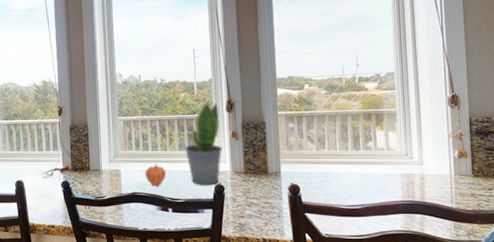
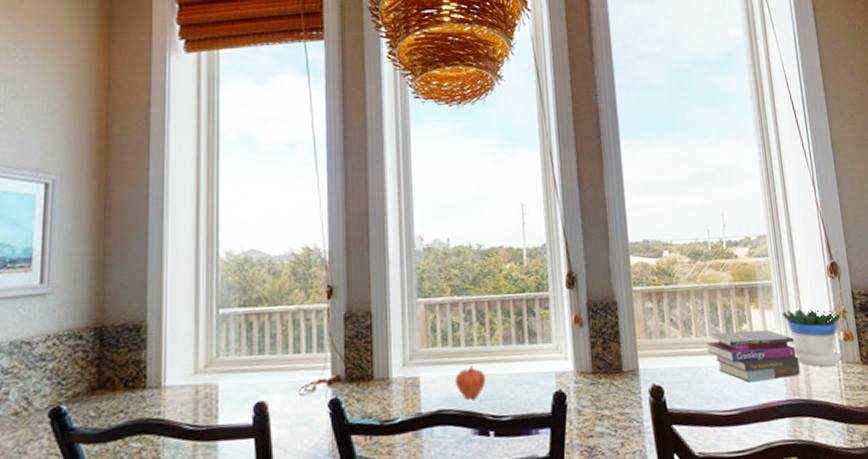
potted plant: present [184,102,223,186] -> none [510,276,563,395]
books: none [336,147,416,186] -> present [706,330,800,382]
flowerpot: none [404,131,457,177] -> present [782,309,842,367]

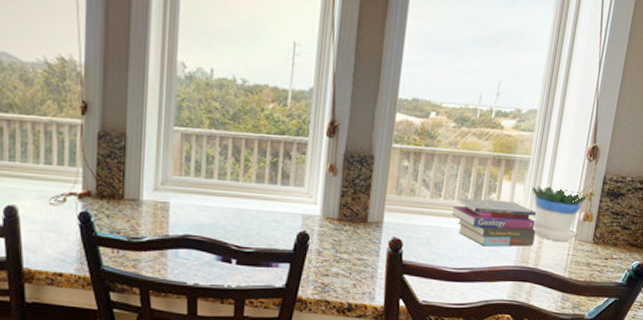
fruit: present [454,365,485,400] -> none [203,198,234,229]

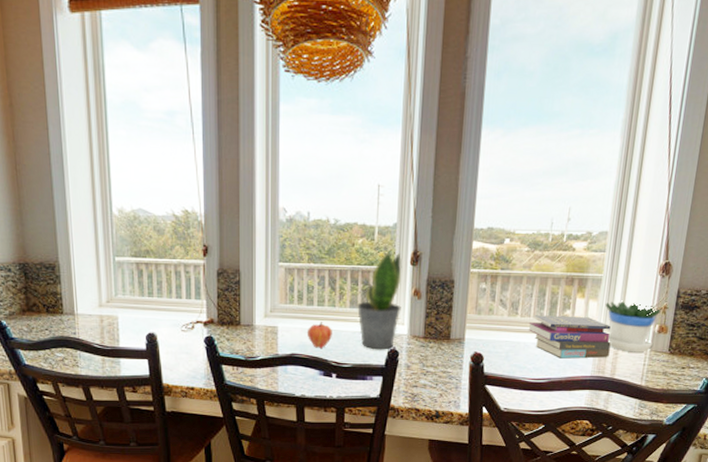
fruit: none [203,198,234,229] -> present [306,322,332,348]
potted plant: none [263,120,317,233] -> present [356,252,402,350]

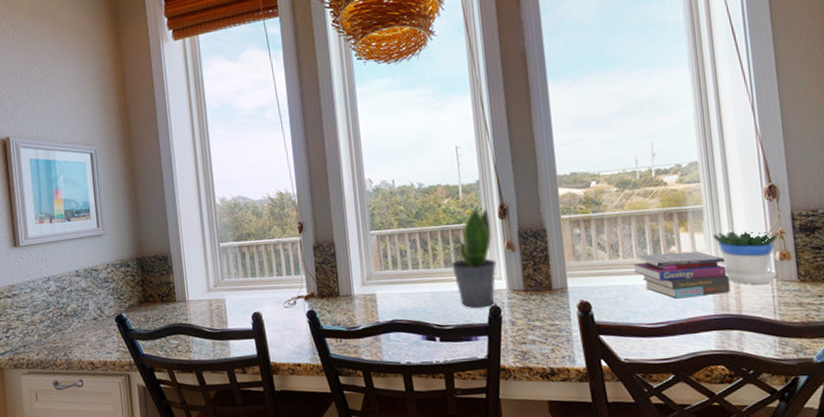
fruit: present [306,322,332,348] -> none [404,285,431,312]

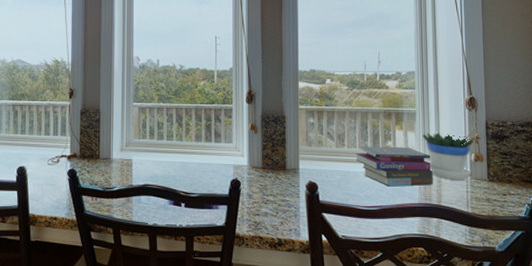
potted plant: present [451,208,497,309] -> none [201,92,241,180]

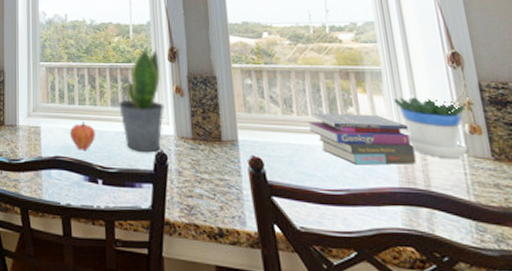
fruit: none [157,155,180,179] -> present [69,122,95,150]
potted plant: none [201,92,241,180] -> present [118,49,165,153]

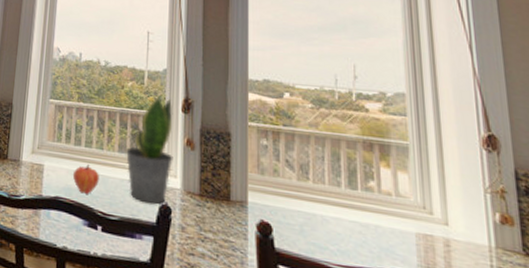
books: present [308,113,416,165] -> none [324,183,438,248]
flowerpot: present [394,97,468,158] -> none [420,176,498,249]

